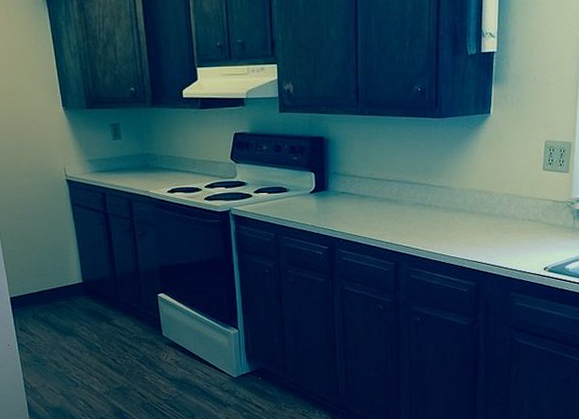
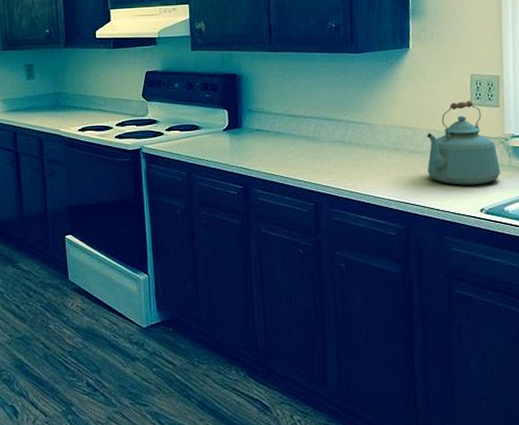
kettle: none [499,166,565,246] -> present [427,101,501,185]

